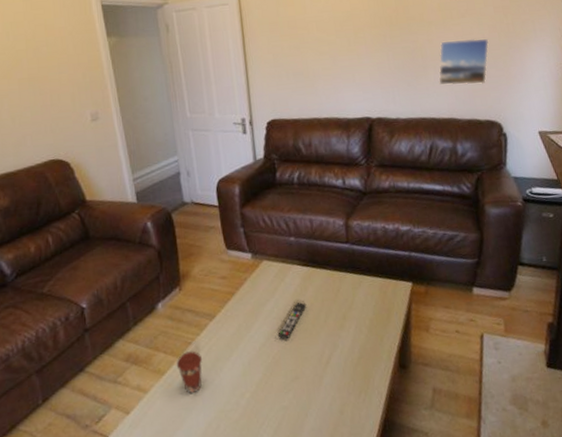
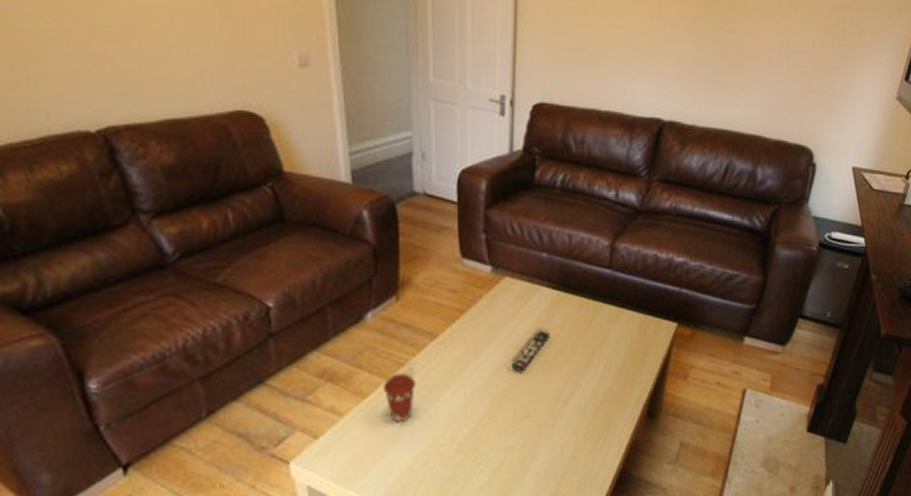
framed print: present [438,38,490,86] -> none [750,37,819,100]

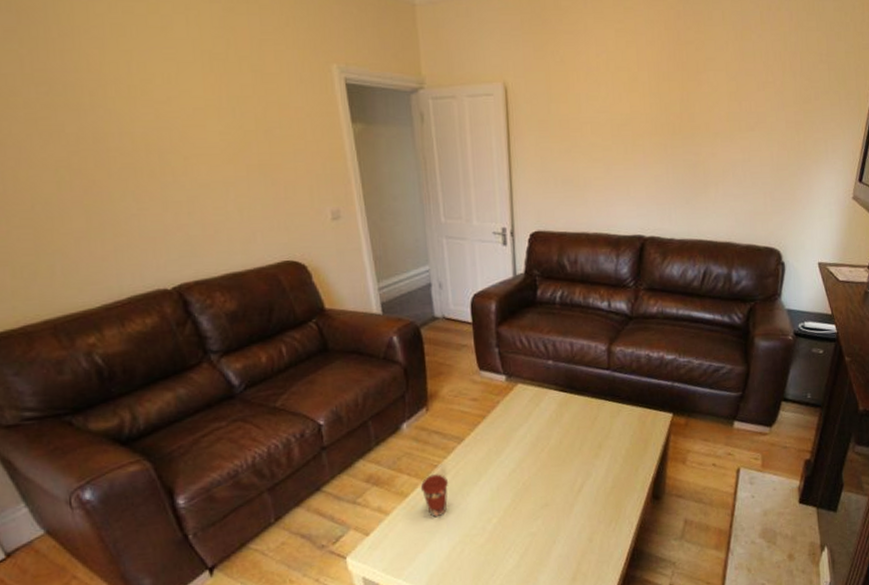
remote control: present [511,330,551,372] -> none [529,428,562,467]

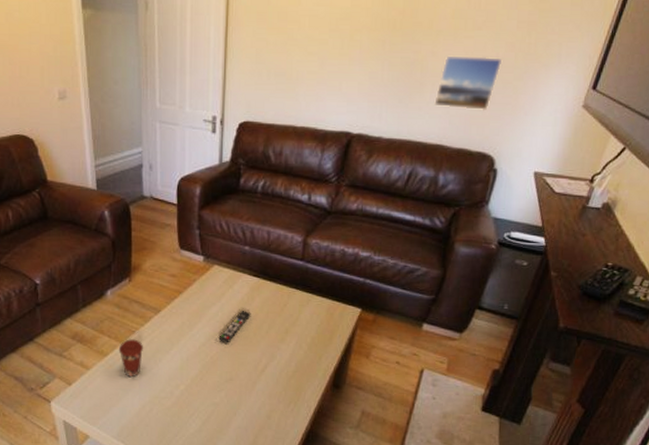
remote control: none [529,428,562,467] -> present [218,310,251,343]
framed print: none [719,155,777,208] -> present [434,55,503,111]

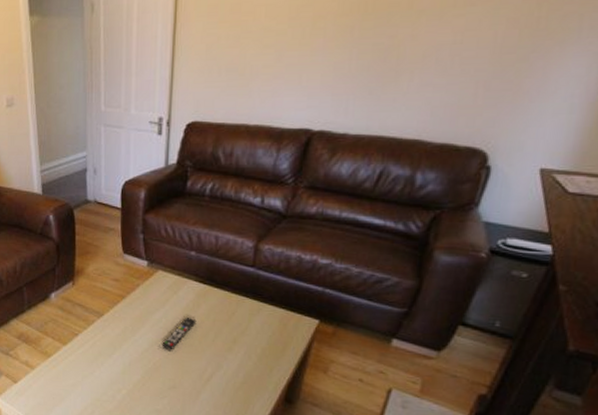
coffee cup: present [118,339,144,377] -> none [62,341,87,378]
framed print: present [434,55,503,111] -> none [412,36,503,100]

